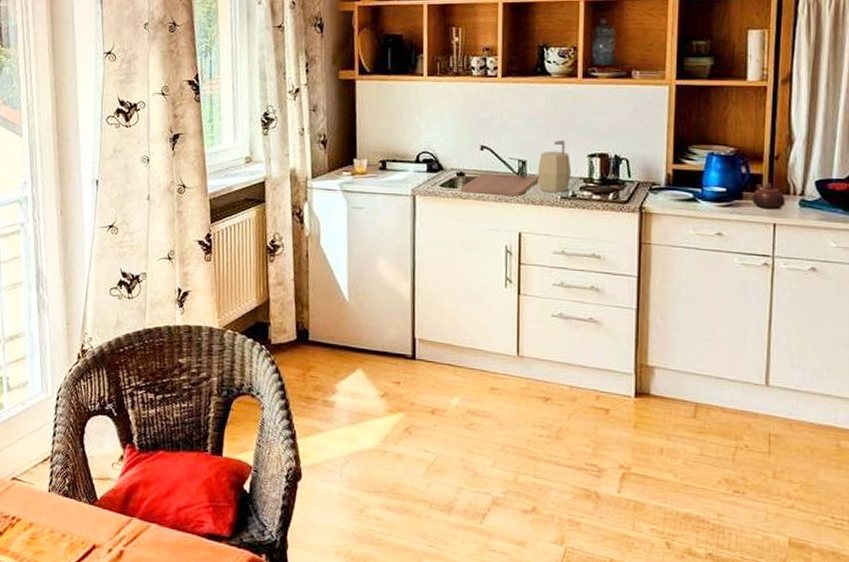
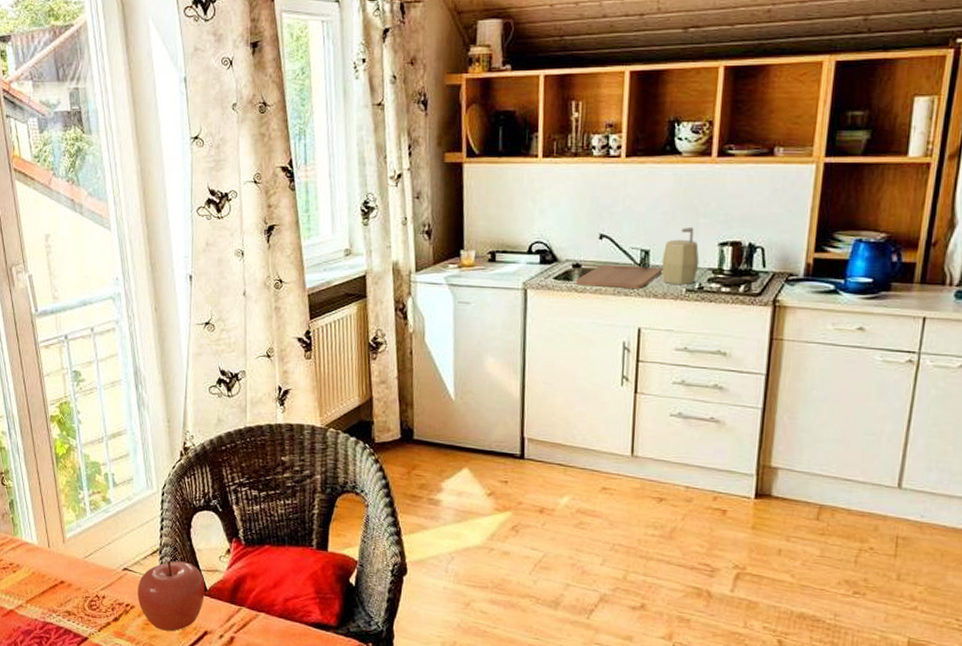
fruit: none [25,468,96,546] -> present [137,560,205,632]
canister: present [591,18,617,66] -> none [729,86,760,142]
teapot: present [752,182,785,210] -> none [901,272,939,302]

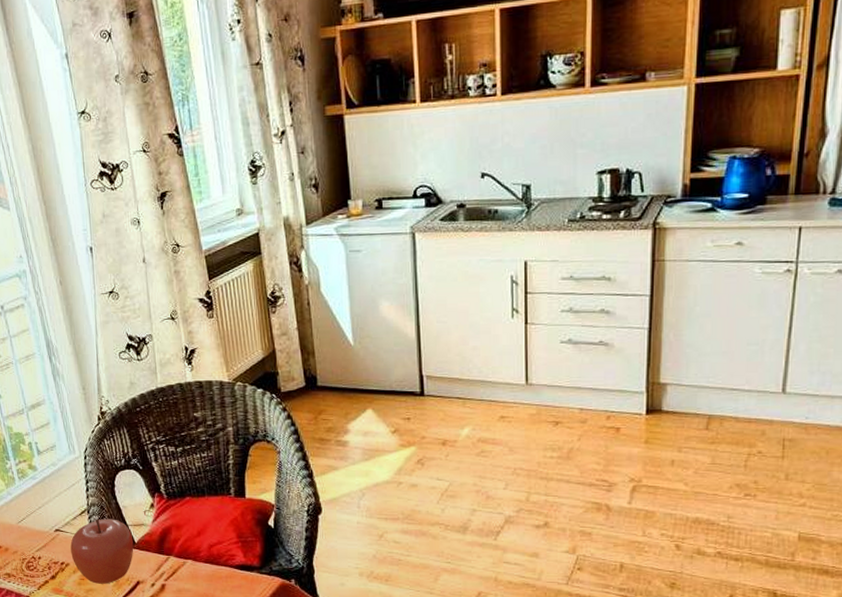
cutting board: present [575,264,663,290] -> none [461,200,545,225]
soap dispenser: present [661,226,700,286] -> none [543,158,580,217]

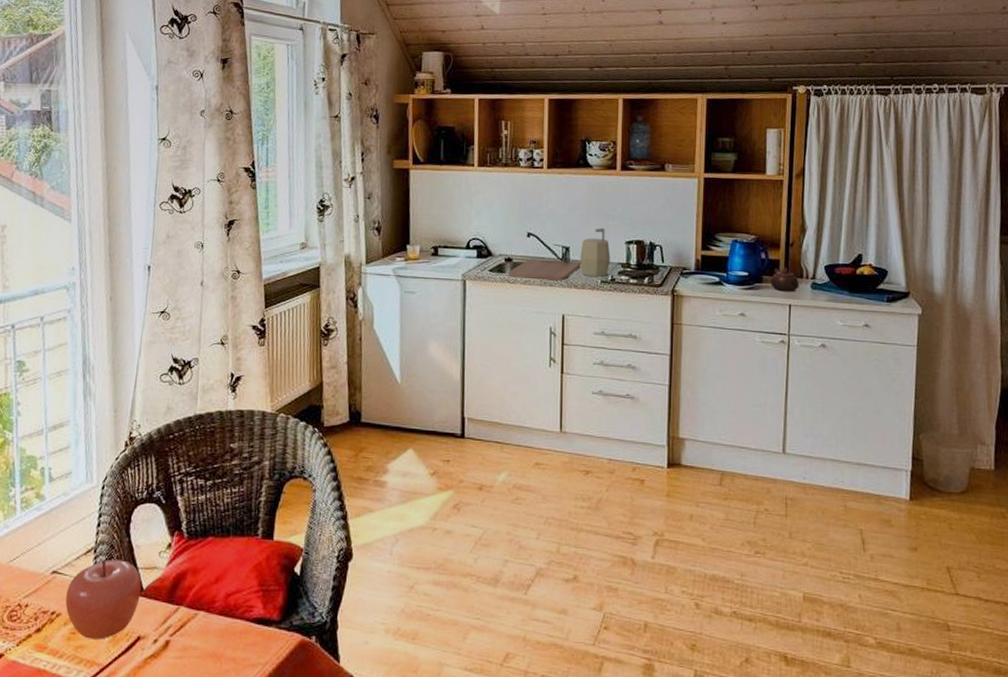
cutting board: none [461,200,545,225] -> present [508,258,581,281]
soap dispenser: none [543,158,580,217] -> present [580,227,611,278]
canister: none [600,14,629,71] -> present [629,115,652,159]
teapot: none [777,183,813,213] -> present [771,267,799,292]

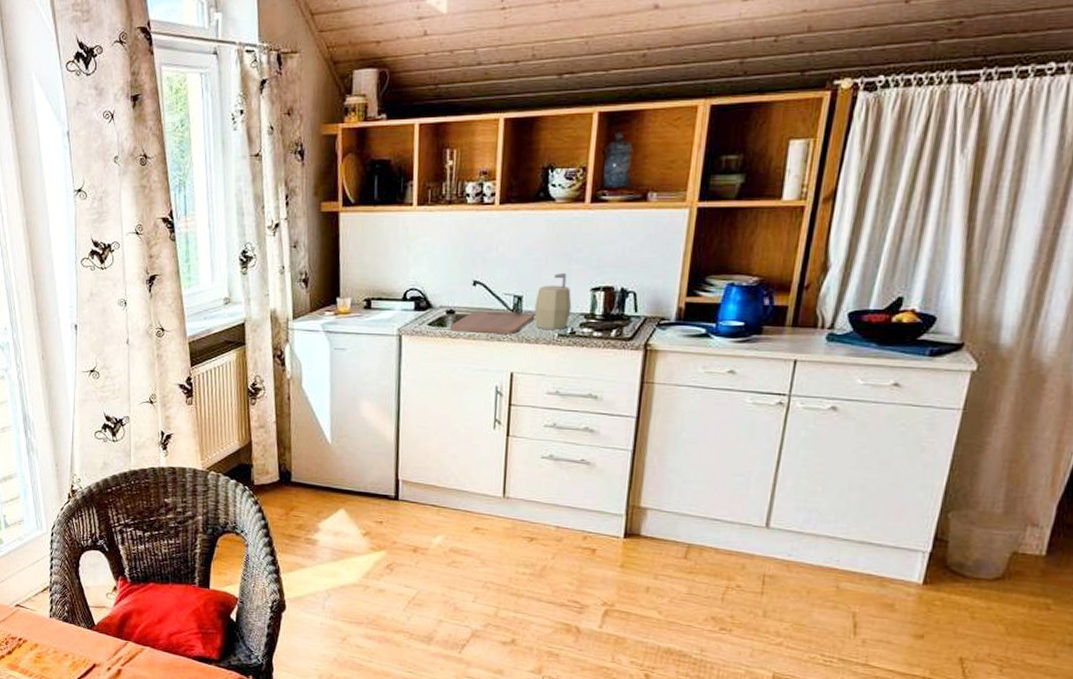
fruit: present [65,559,142,640] -> none [30,597,93,664]
teapot: present [771,267,799,292] -> none [772,315,811,345]

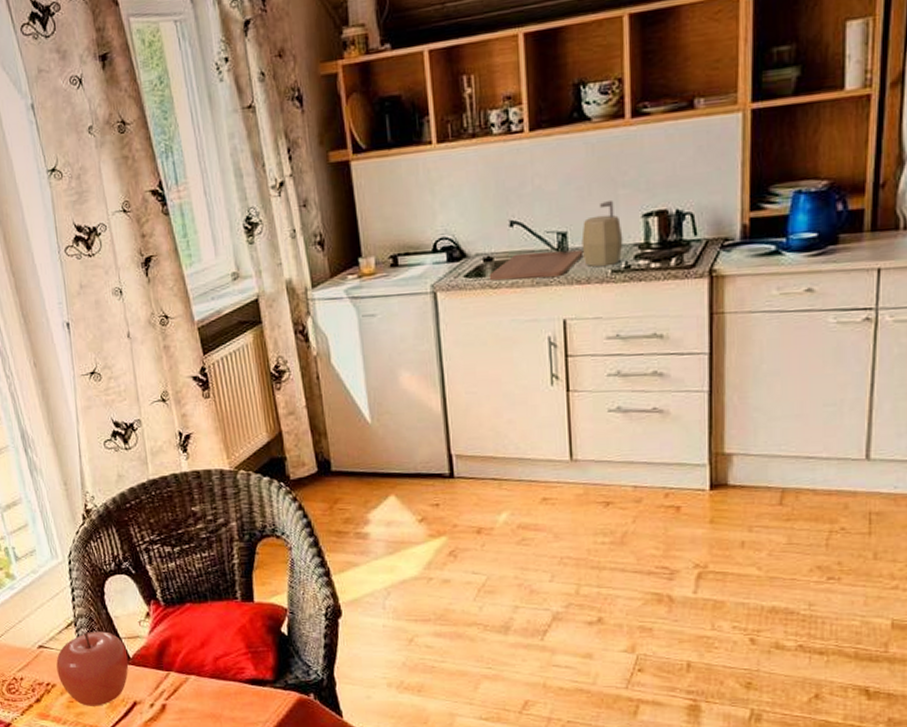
fruit: none [30,597,93,664] -> present [56,631,129,706]
canister: present [603,132,634,187] -> none [640,34,674,99]

